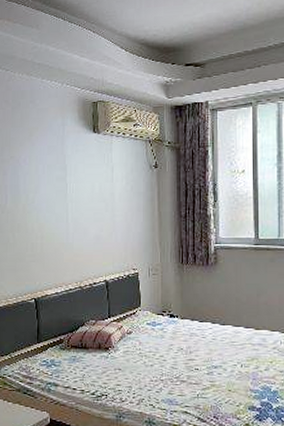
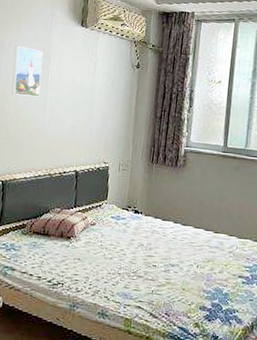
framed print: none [30,160,60,211] -> present [11,45,43,97]

